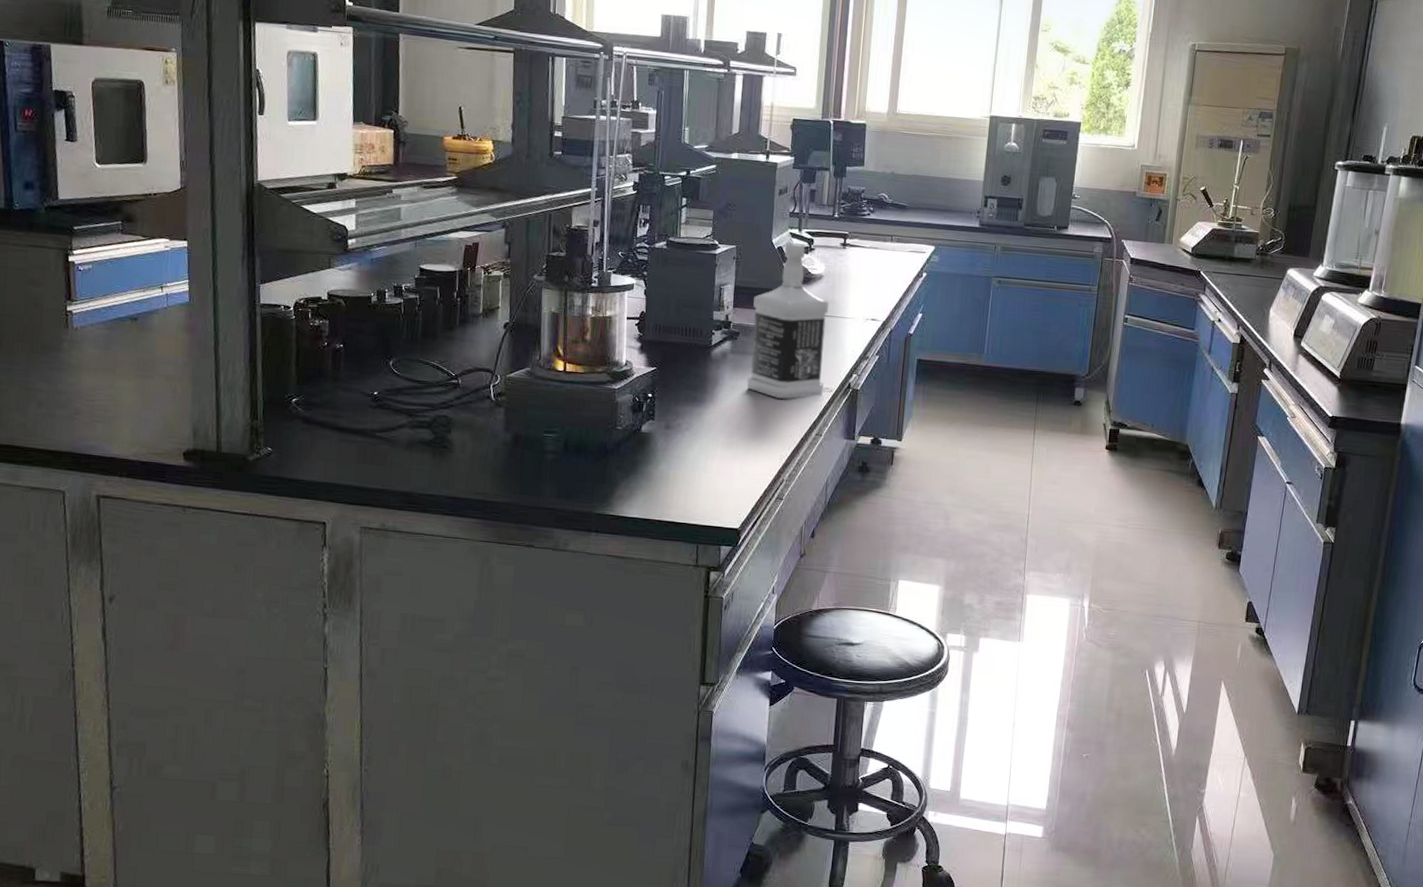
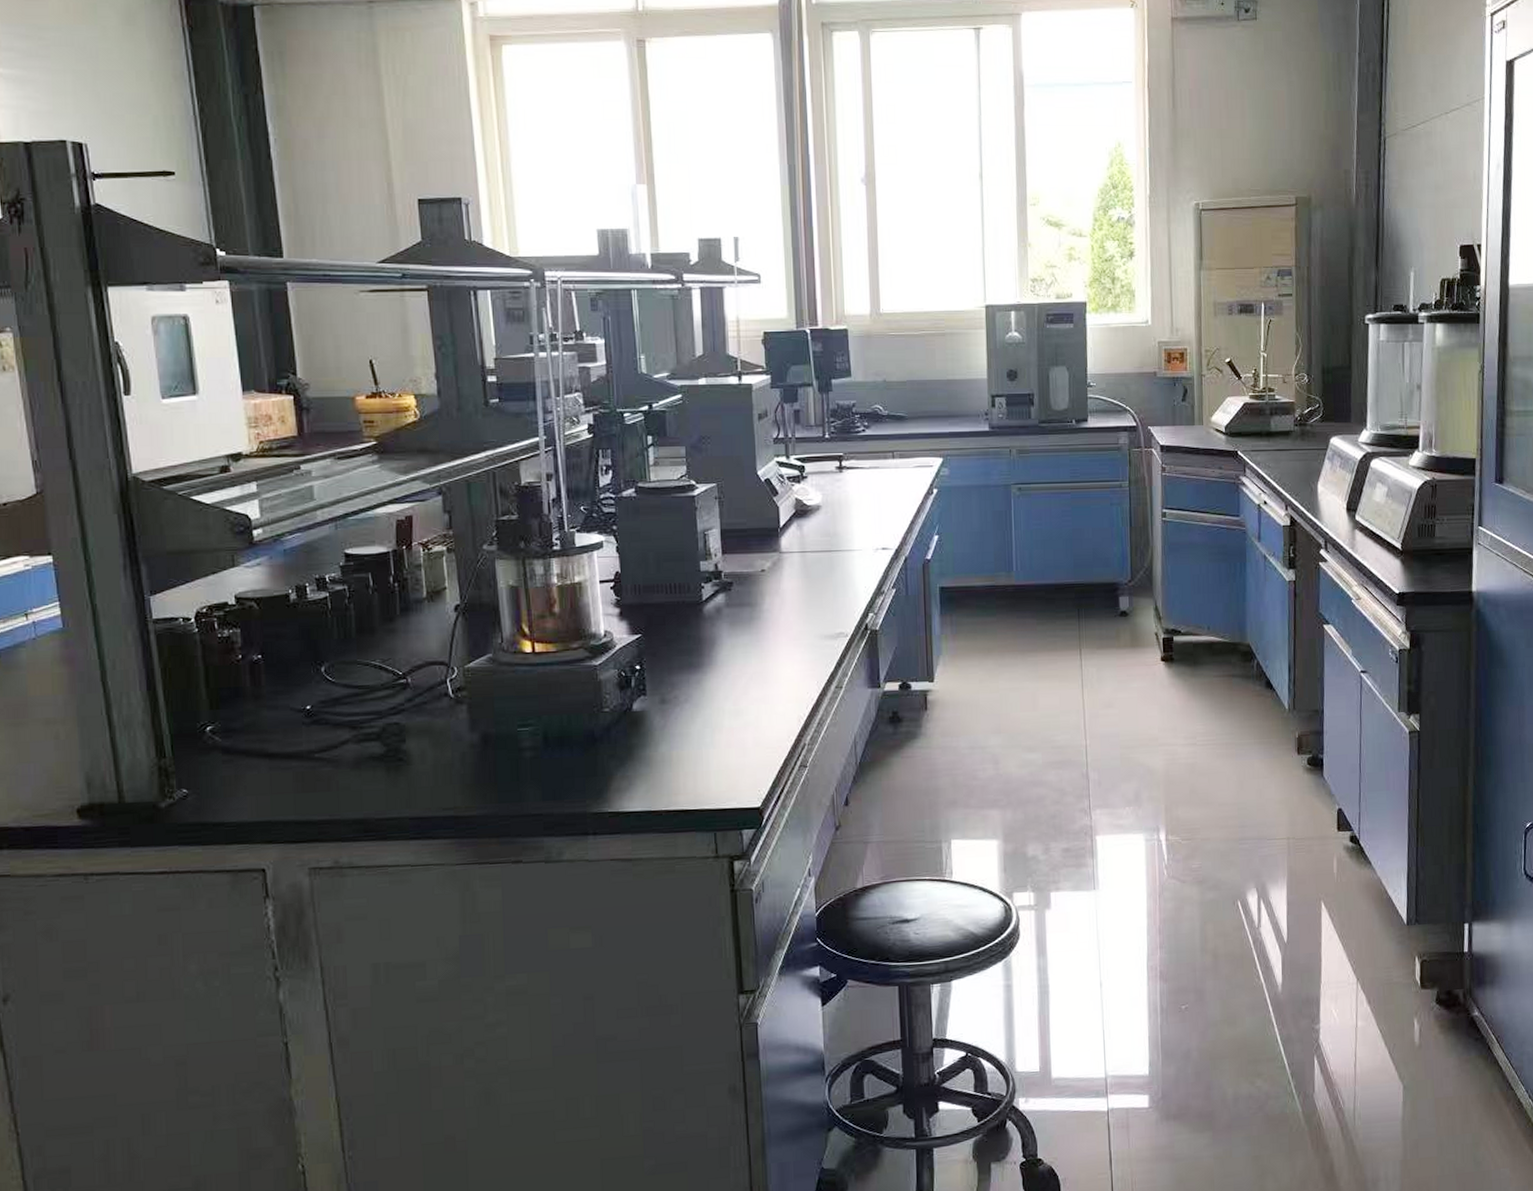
bottle: present [746,242,829,399] -> none [745,472,839,652]

